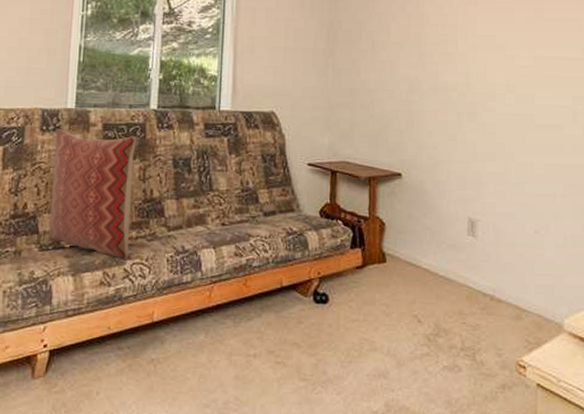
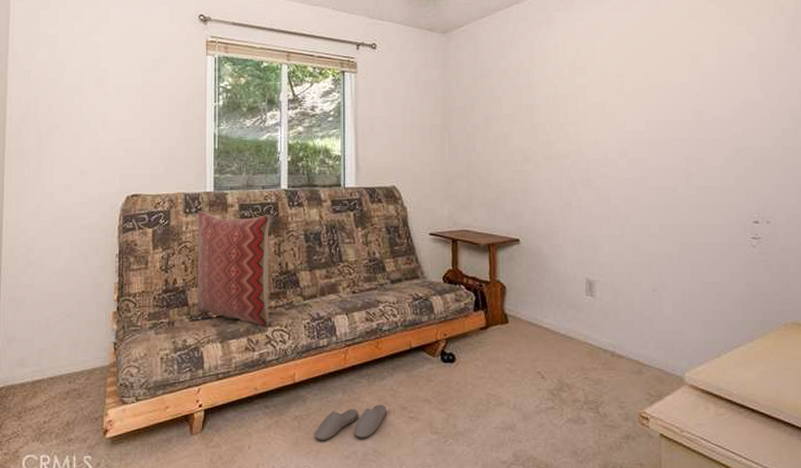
slippers: none [171,347,252,388] -> present [314,404,386,441]

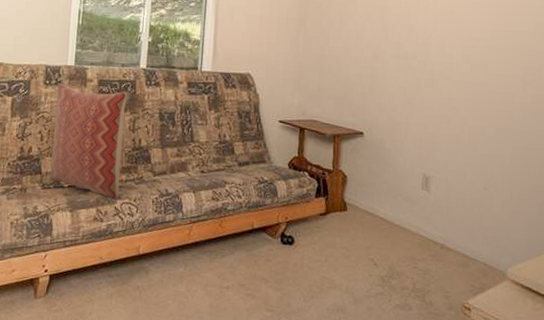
slippers: present [314,404,386,441] -> none [154,280,225,312]

